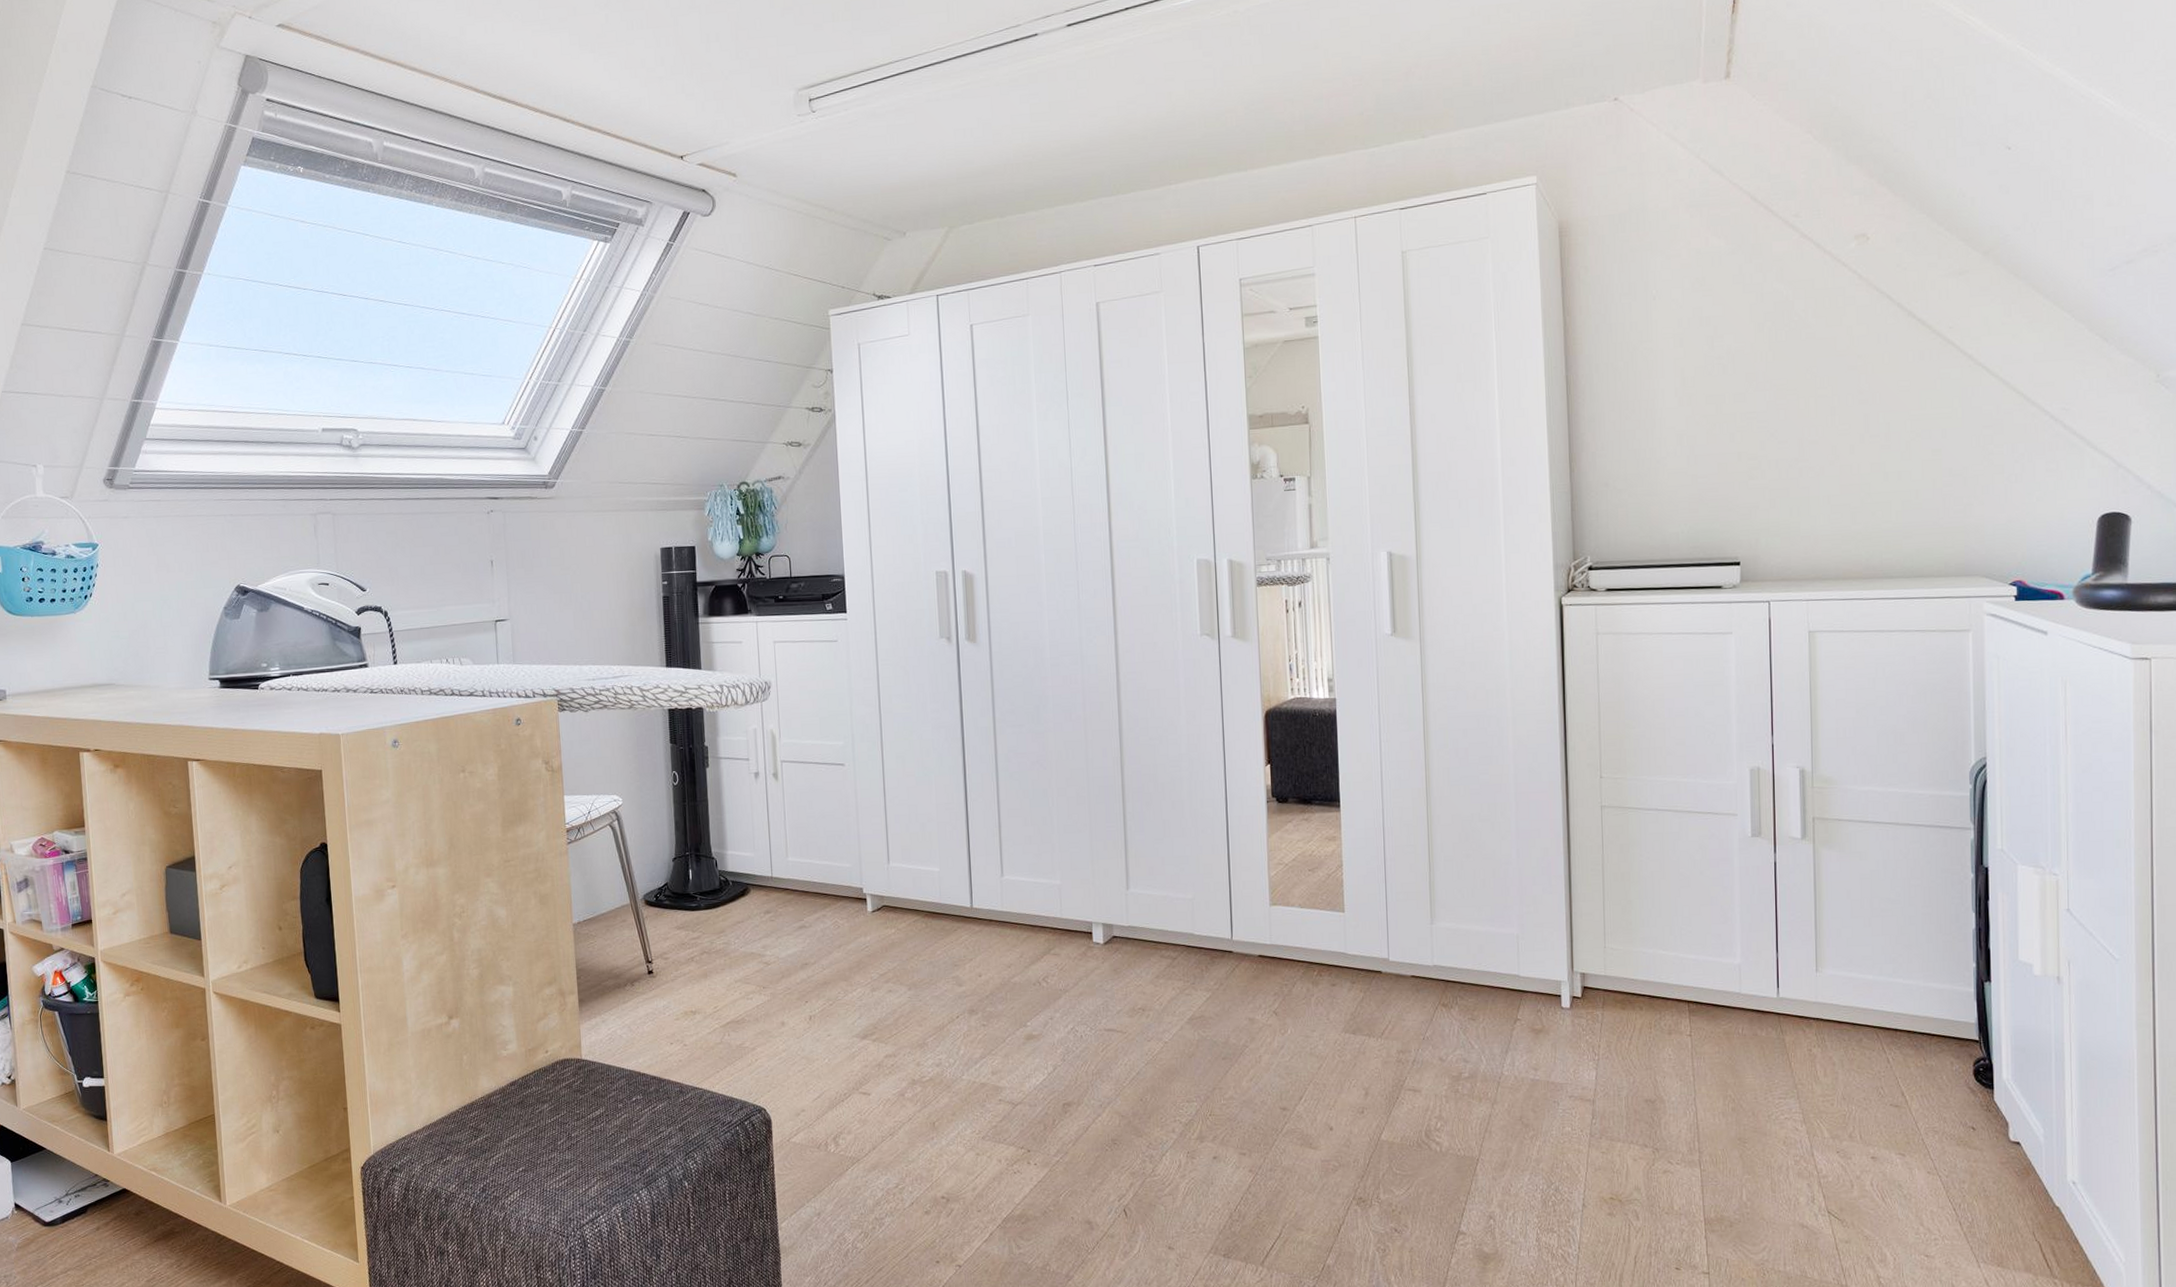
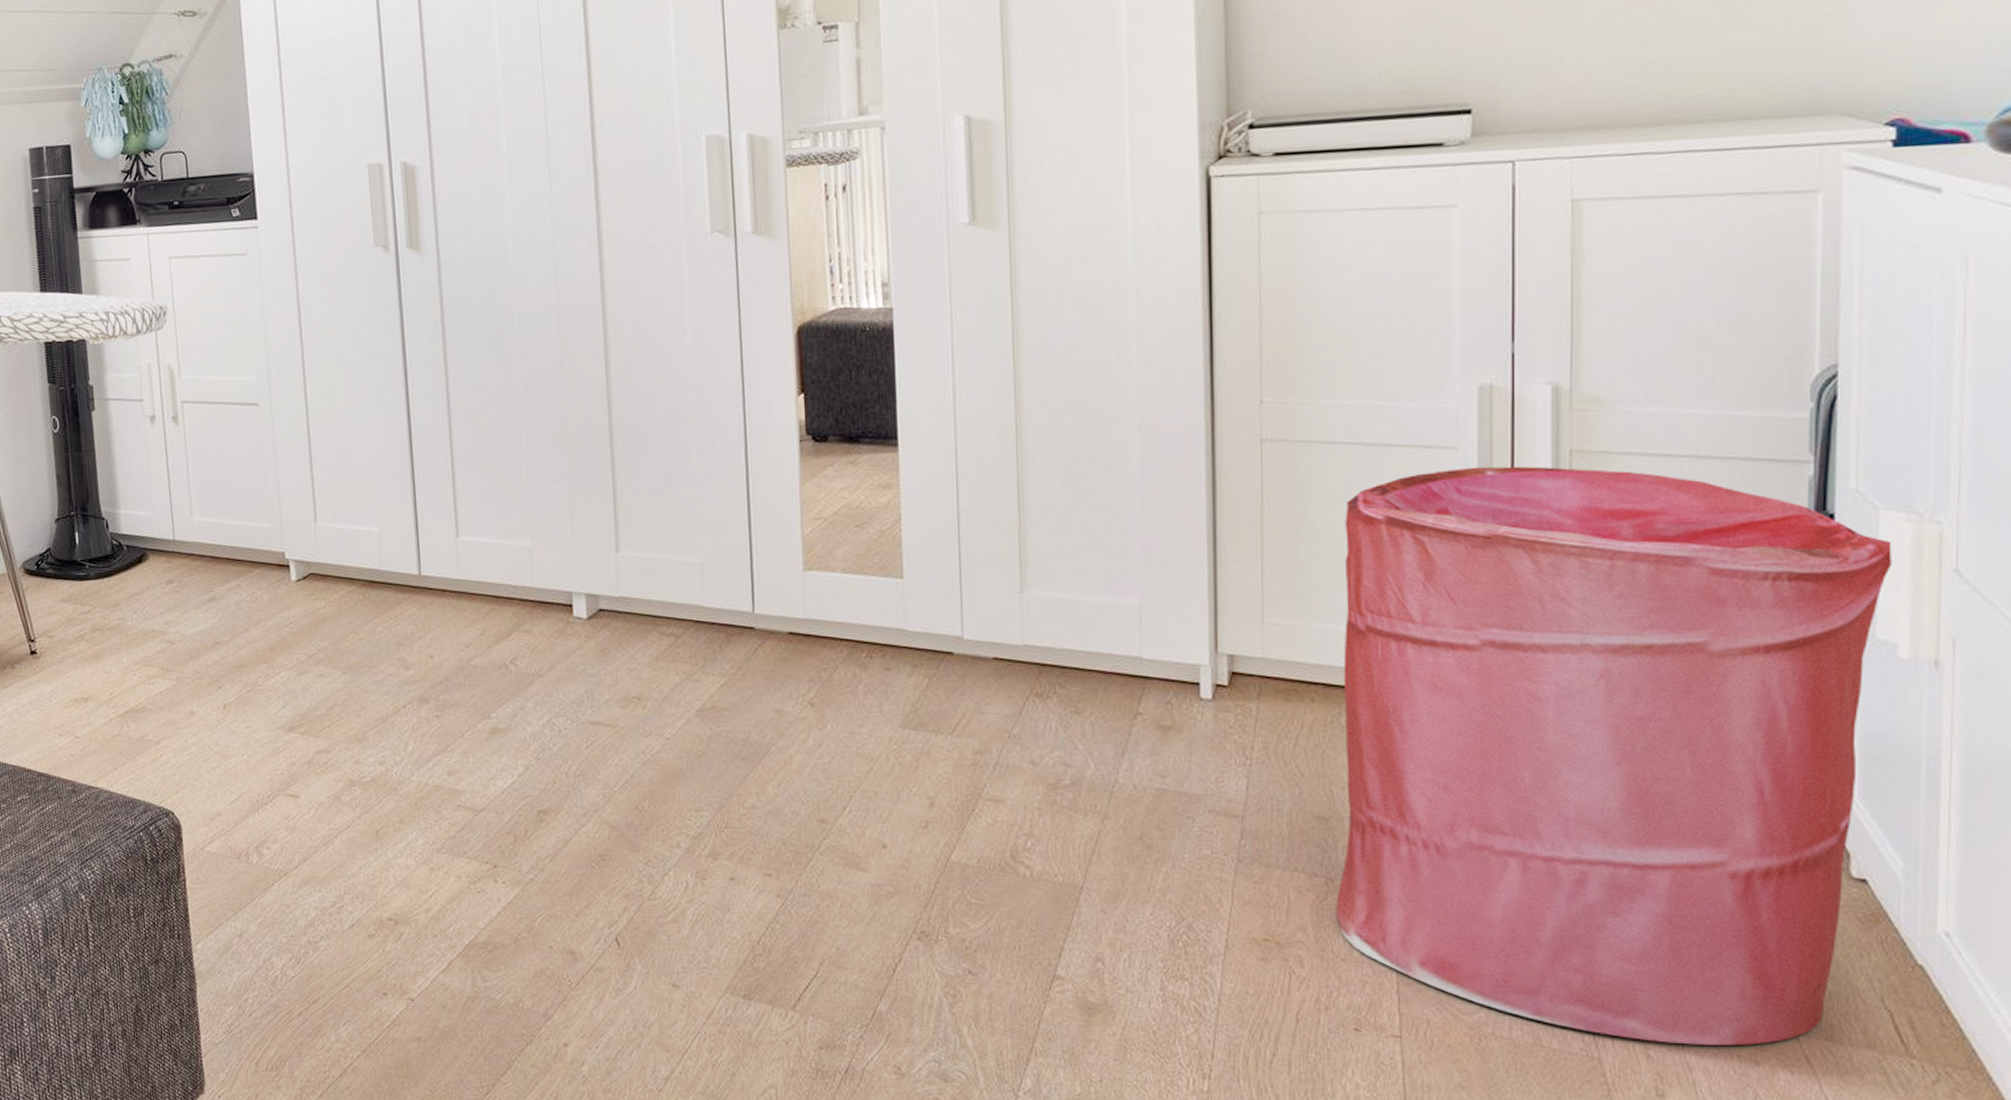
laundry hamper: none [1661,829,2027,1273] -> present [1336,466,1892,1045]

